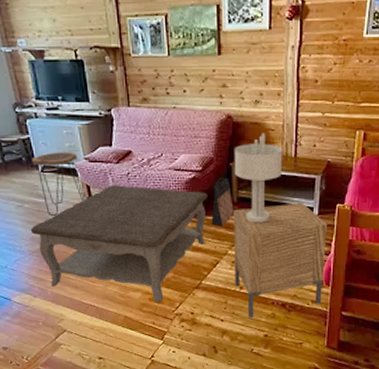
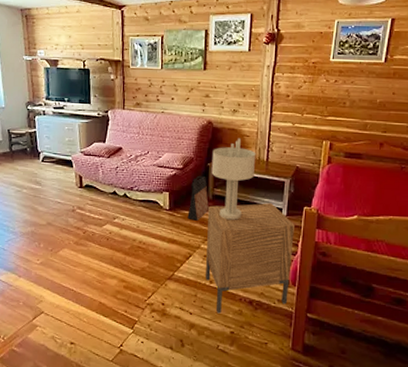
coffee table: present [30,185,208,303] -> none [24,177,186,292]
side table: present [31,152,86,216] -> none [35,145,77,202]

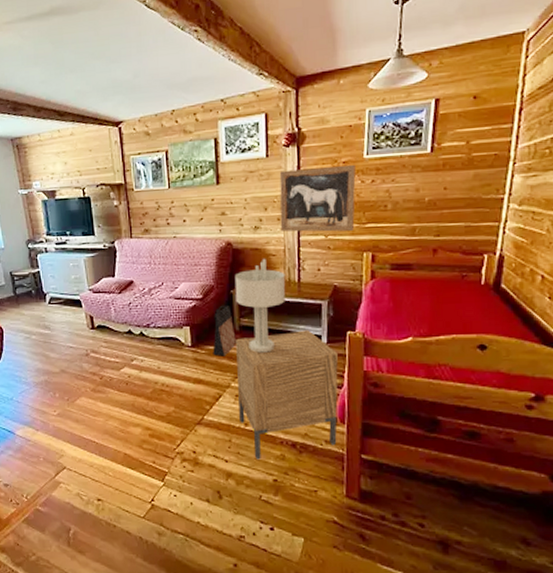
wall art: none [255,64,322,122] -> present [279,164,356,232]

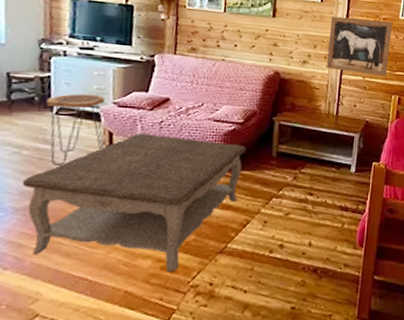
coffee table: none [36,315,209,440] -> present [21,133,246,273]
side table: none [40,283,89,347] -> present [46,93,105,165]
bag: present [213,304,237,356] -> none [246,130,273,182]
table lamp: present [234,258,286,353] -> none [276,90,326,179]
nightstand: present [236,330,338,460] -> none [265,159,363,288]

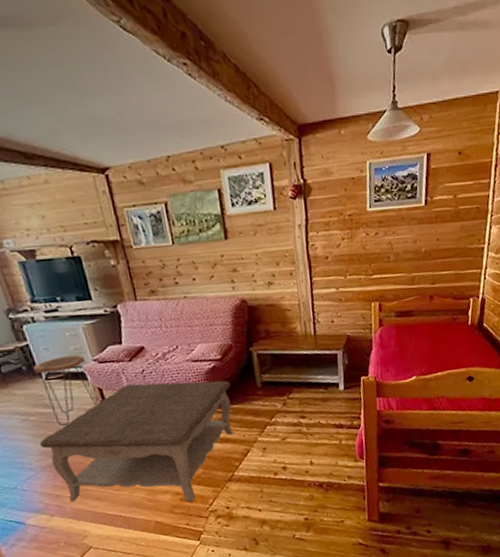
wall art: present [326,16,392,77] -> none [288,217,362,286]

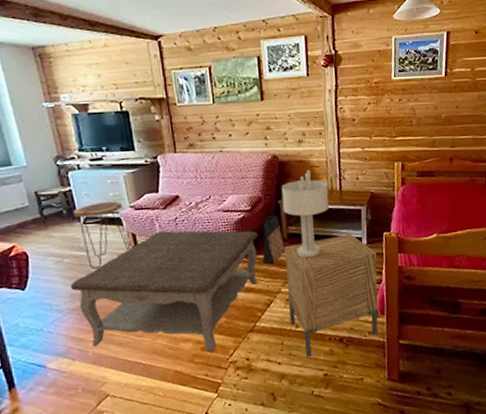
bag: none [234,362,261,414] -> present [262,214,286,264]
table lamp: none [252,313,304,406] -> present [281,169,329,258]
nightstand: none [259,379,358,504] -> present [284,233,378,358]

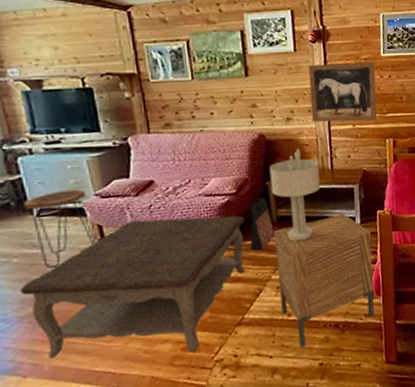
wall art: none [319,84,386,145] -> present [308,61,377,123]

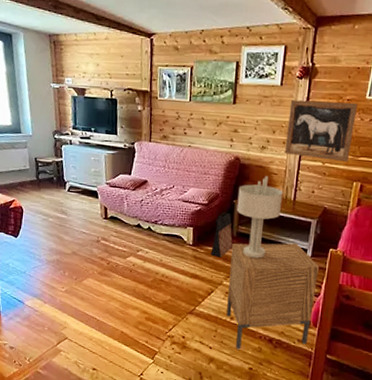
coffee table: present [19,215,245,359] -> none [50,209,210,323]
side table: present [23,189,97,268] -> none [61,175,102,231]

